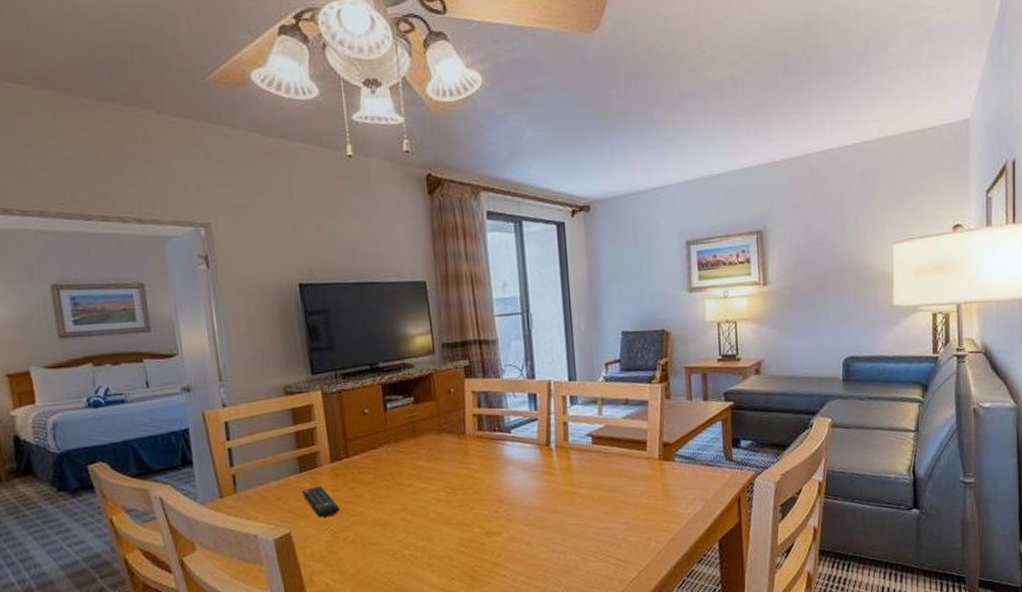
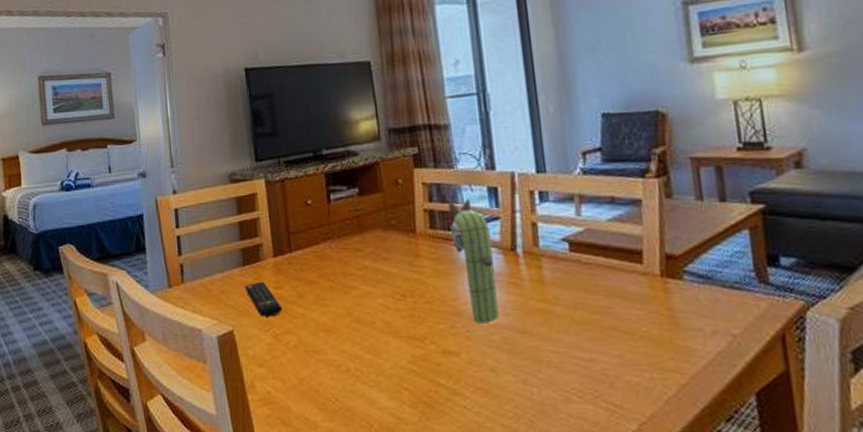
plant: none [495,404,535,508] -> present [449,199,499,324]

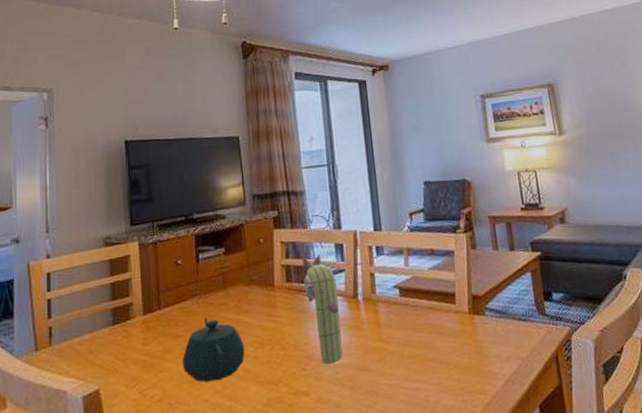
remote control: present [244,281,283,317] -> none [113,338,150,374]
teapot: none [316,263,385,332] -> present [182,317,245,382]

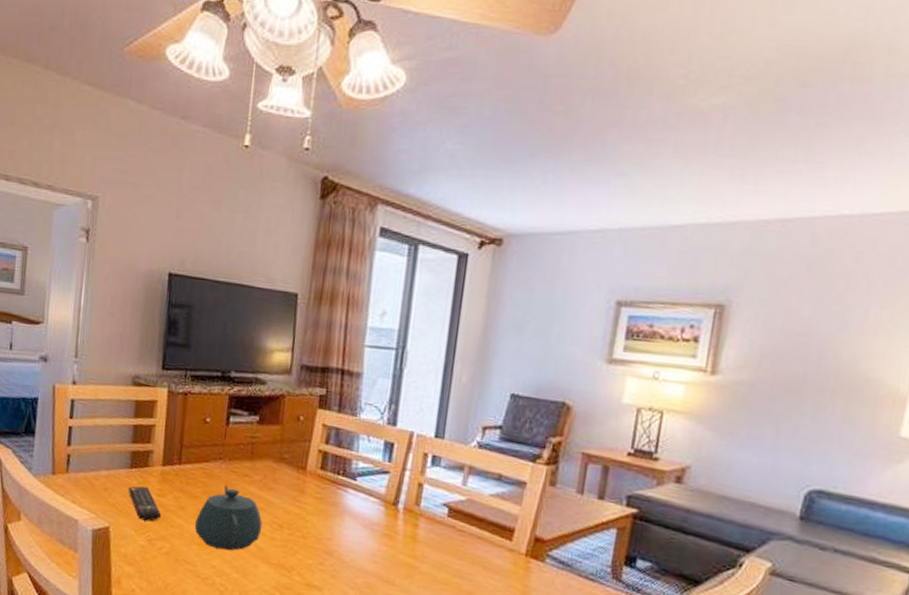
remote control: none [113,338,150,374] -> present [128,486,162,522]
plant: present [302,254,343,365] -> none [339,447,378,567]

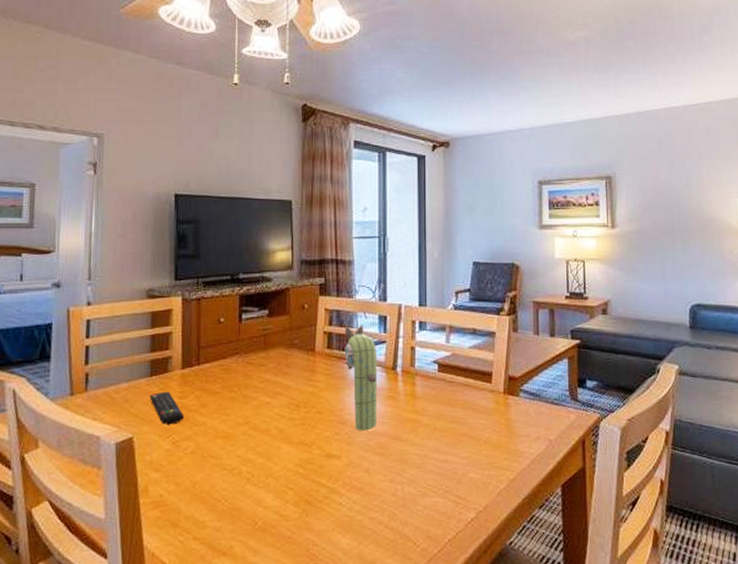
teapot: present [194,484,263,551] -> none [217,376,281,439]
plant: none [339,447,378,567] -> present [344,325,378,431]

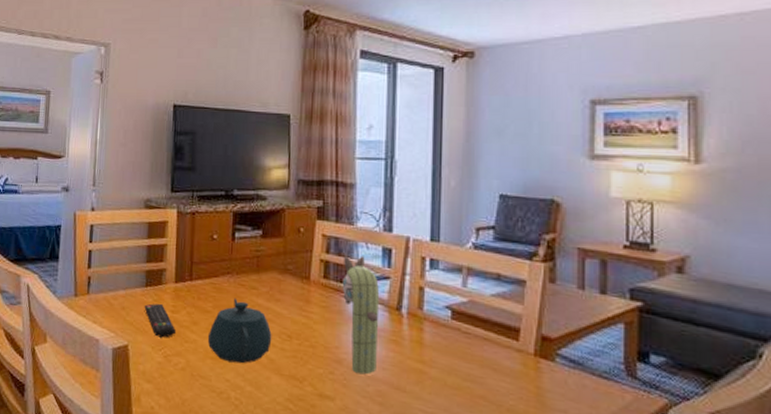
teapot: none [217,376,281,439] -> present [207,298,272,364]

